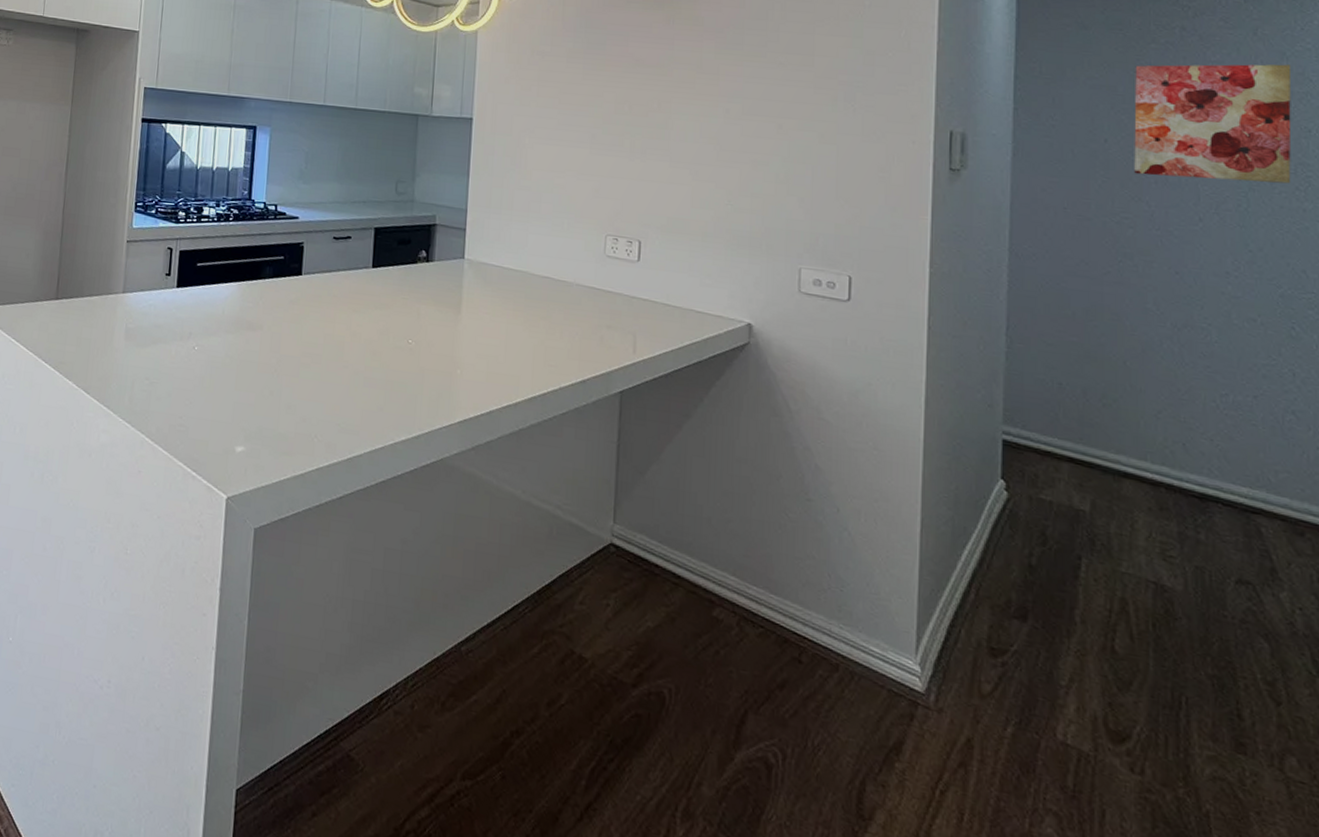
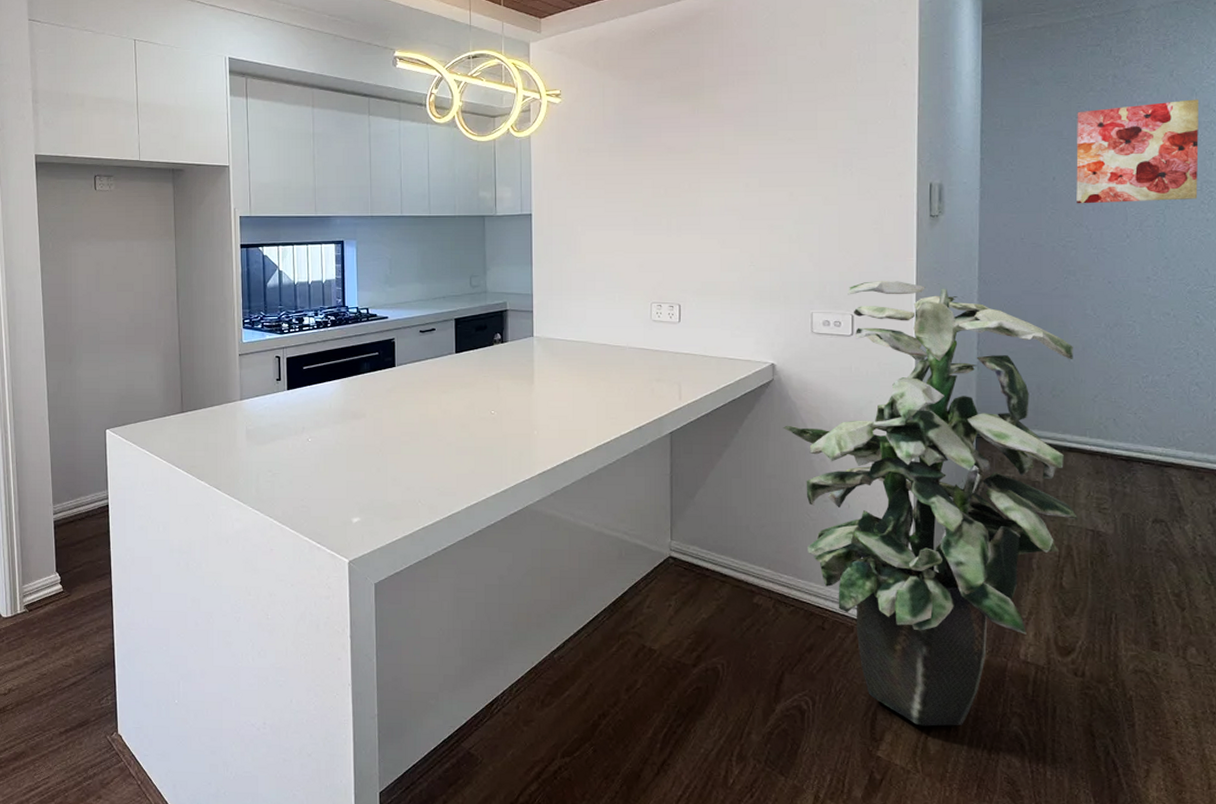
indoor plant: none [759,238,1137,816] -> present [783,281,1079,727]

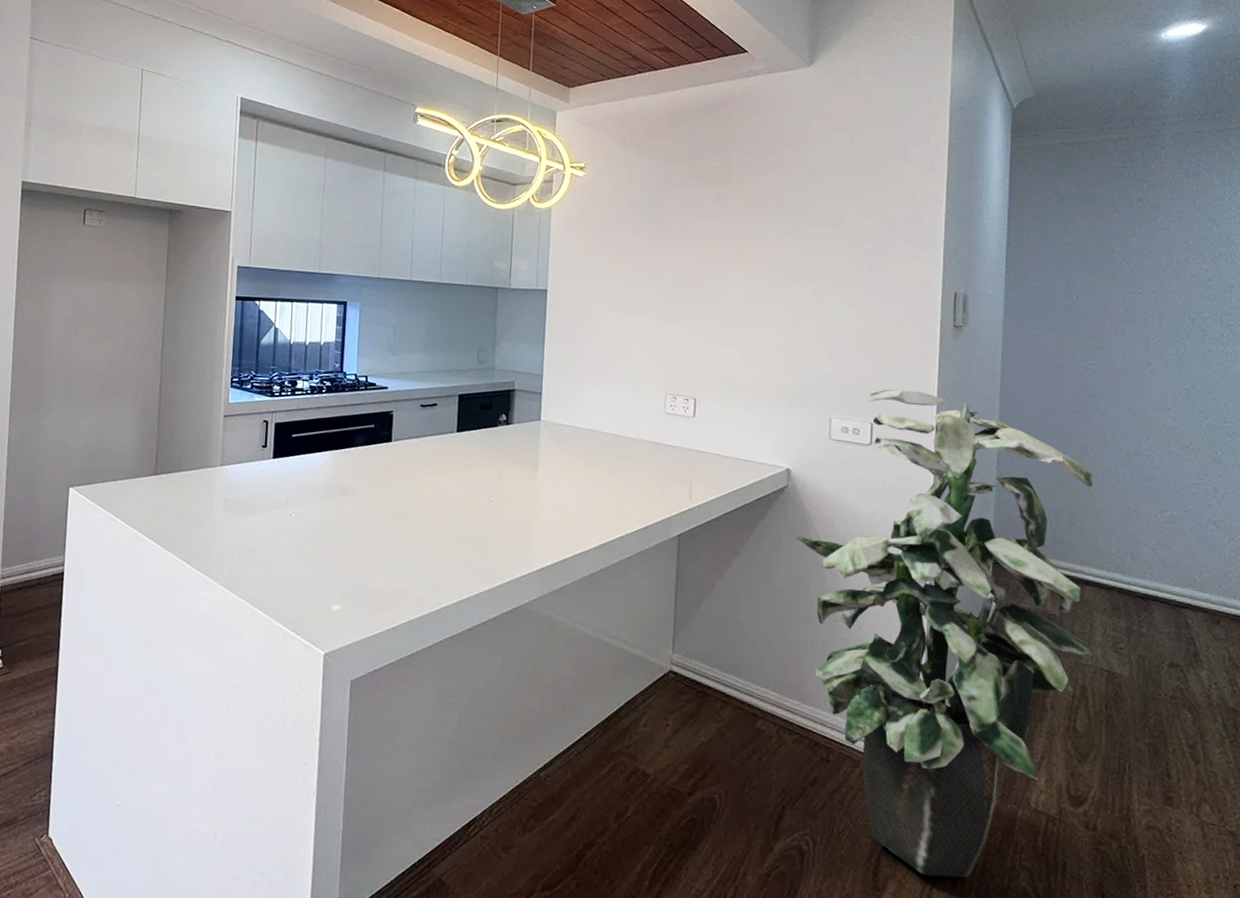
wall art: present [1076,99,1200,204] -> none [1099,229,1221,331]

